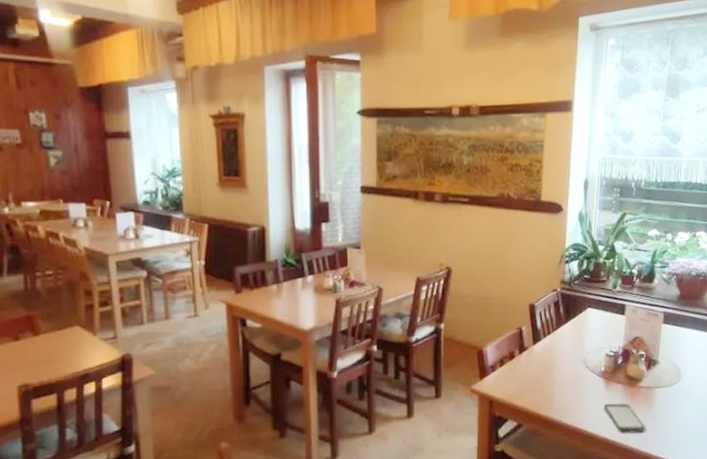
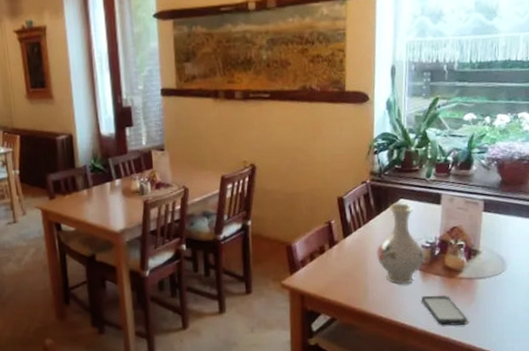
vase: none [563,311,609,392] -> present [375,202,426,285]

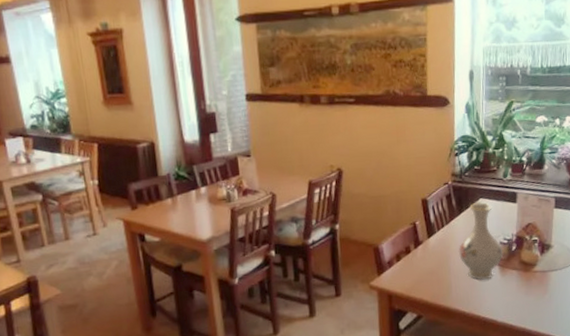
smartphone: present [421,295,470,326] -> none [500,288,544,317]

